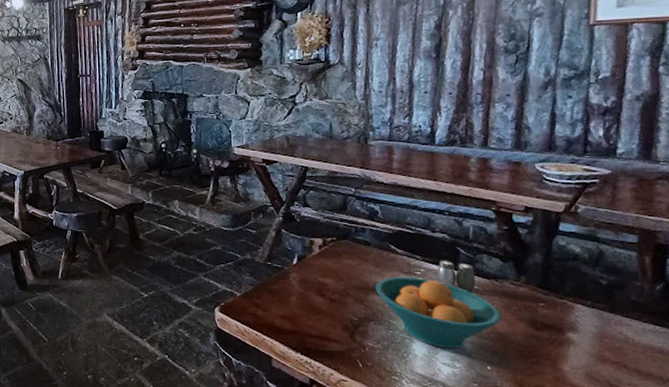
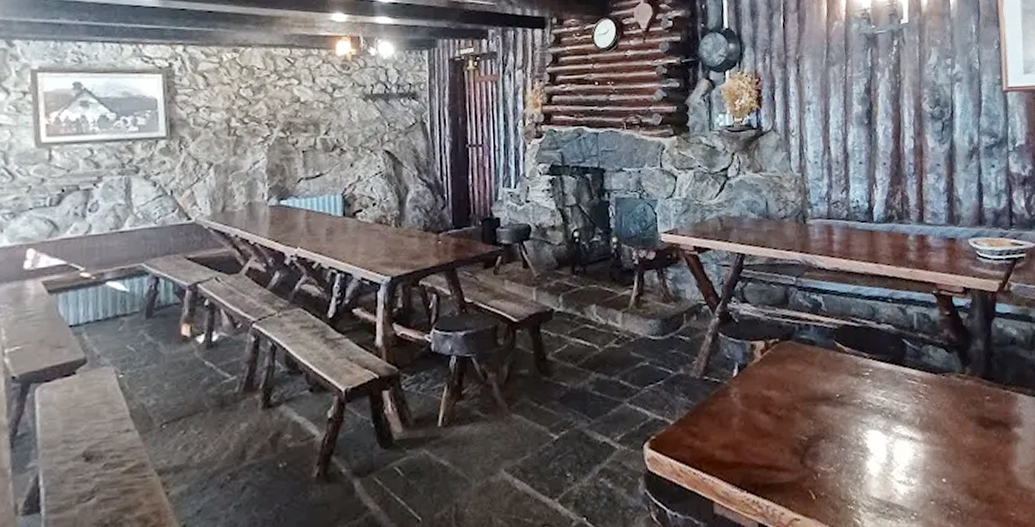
fruit bowl: present [375,276,502,349] -> none [823,379,952,463]
salt and pepper shaker: present [436,260,476,292] -> none [885,355,924,392]

